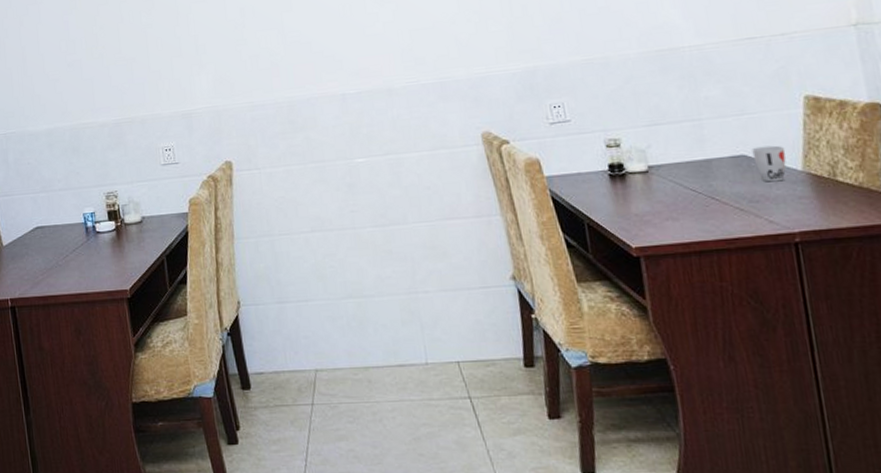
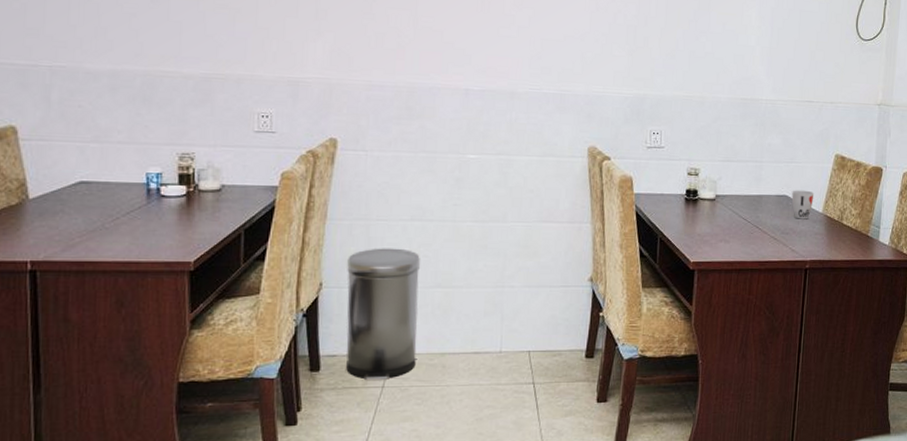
pedal bin: none [259,261,341,399] -> present [346,248,420,381]

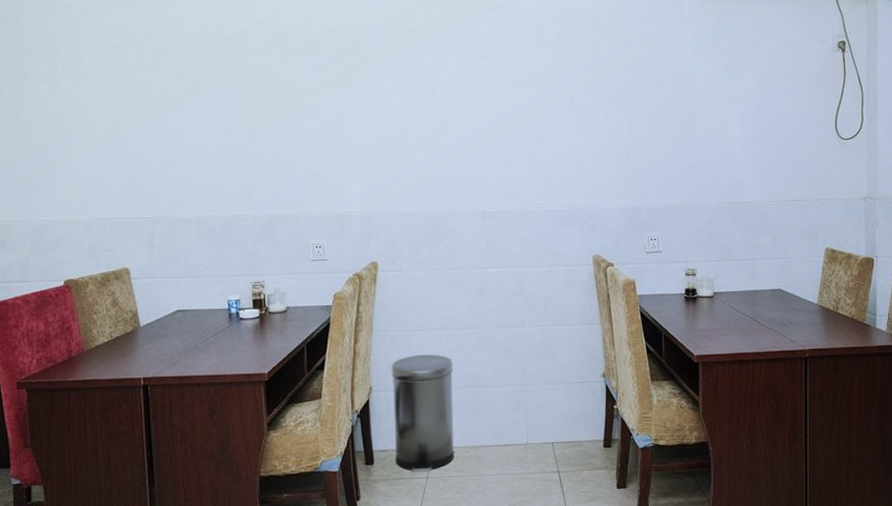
cup: present [791,190,815,220] -> none [786,283,808,311]

